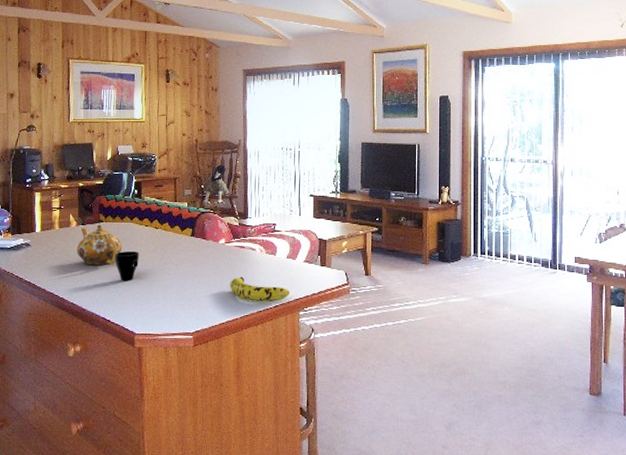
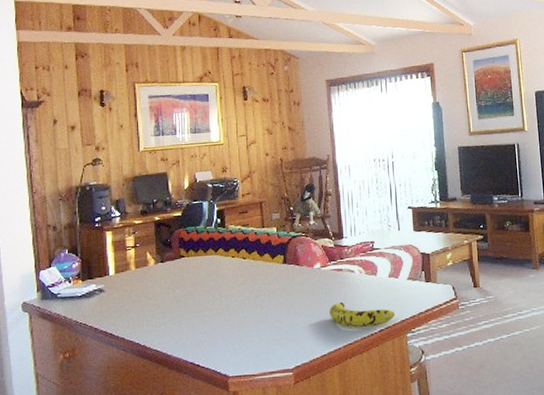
teapot: present [76,224,122,266] -> none [156,260,208,307]
cup: present [114,251,139,282] -> none [199,286,227,320]

